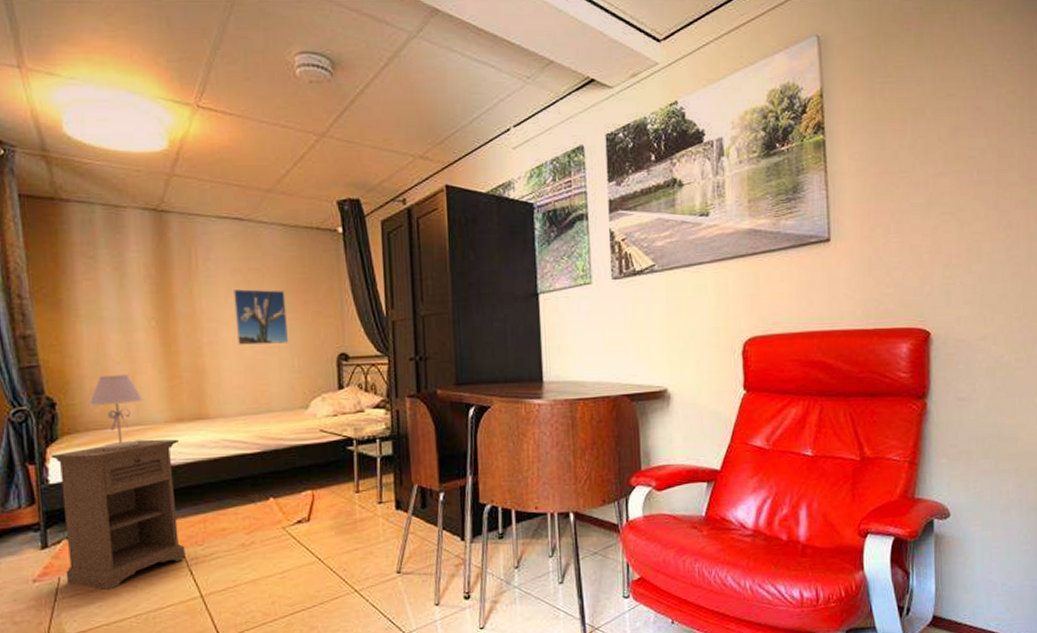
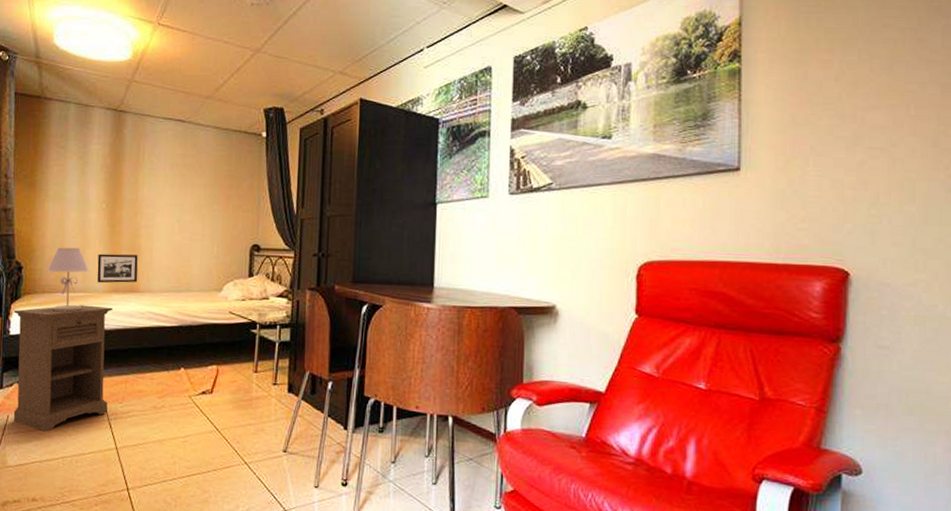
picture frame: none [152,377,206,413] -> present [97,253,138,283]
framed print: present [234,289,289,345] -> none [169,182,213,233]

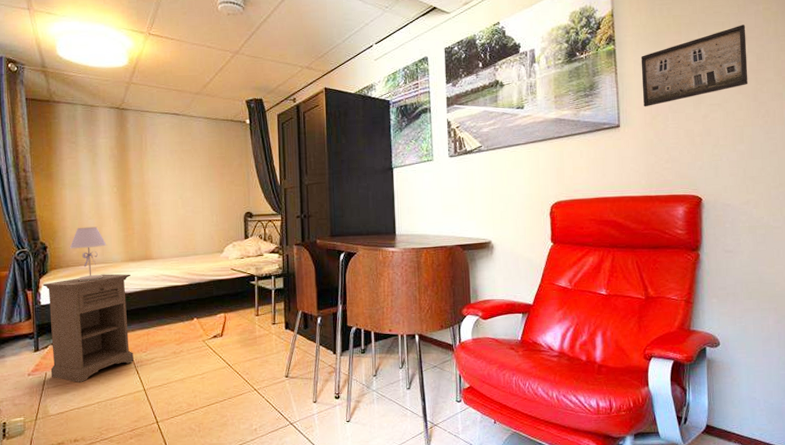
picture frame: present [97,253,138,283] -> none [113,228,151,255]
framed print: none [774,43,928,147] -> present [641,24,748,107]

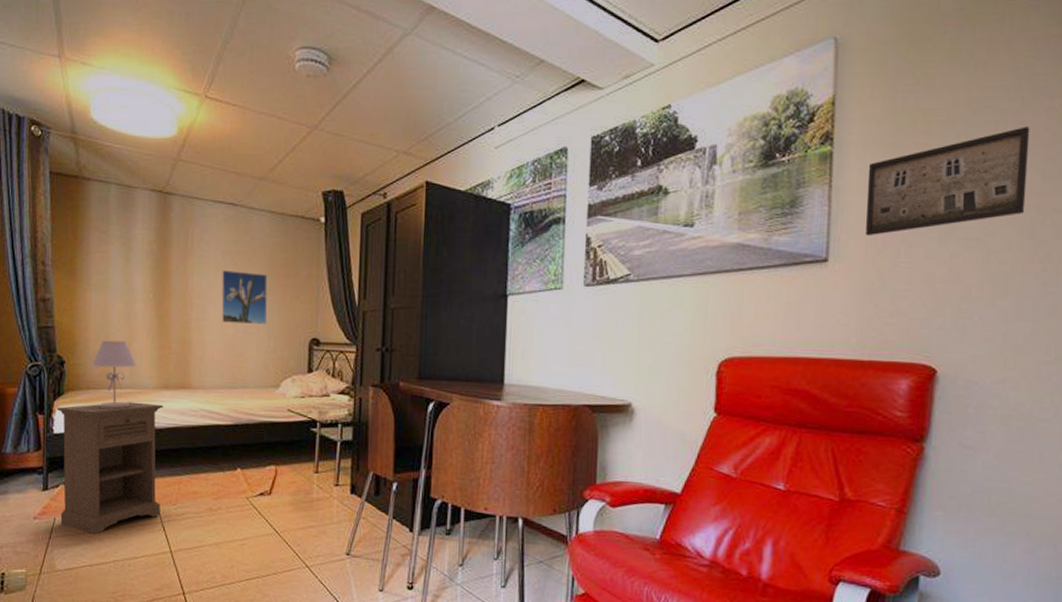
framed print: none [171,165,210,206] -> present [221,270,268,326]

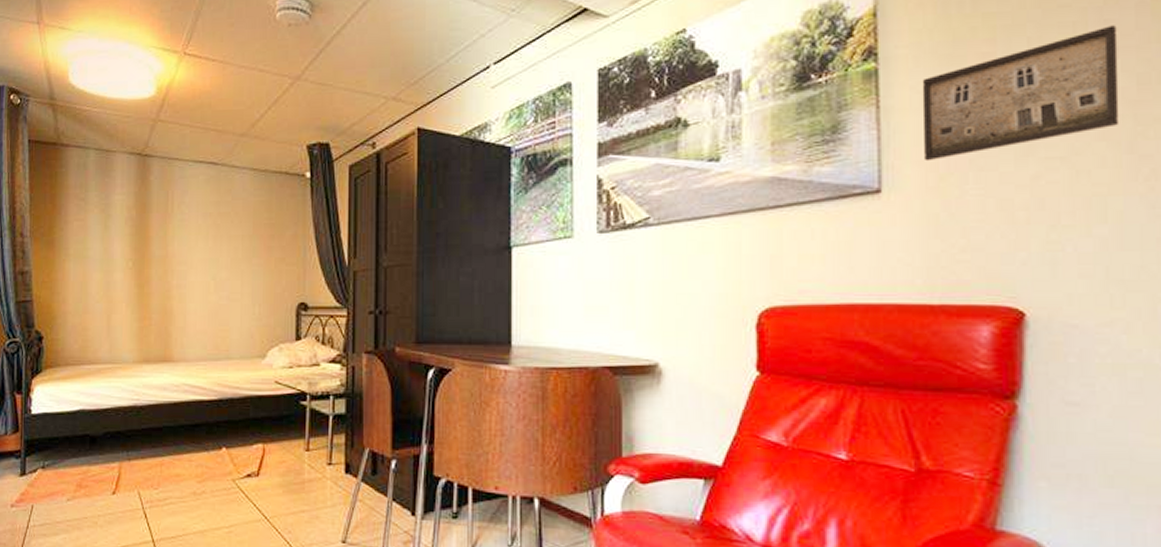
nightstand: present [57,402,163,534] -> none [35,378,144,522]
table lamp: present [91,340,136,409] -> none [70,313,116,386]
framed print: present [221,270,268,326] -> none [203,233,252,291]

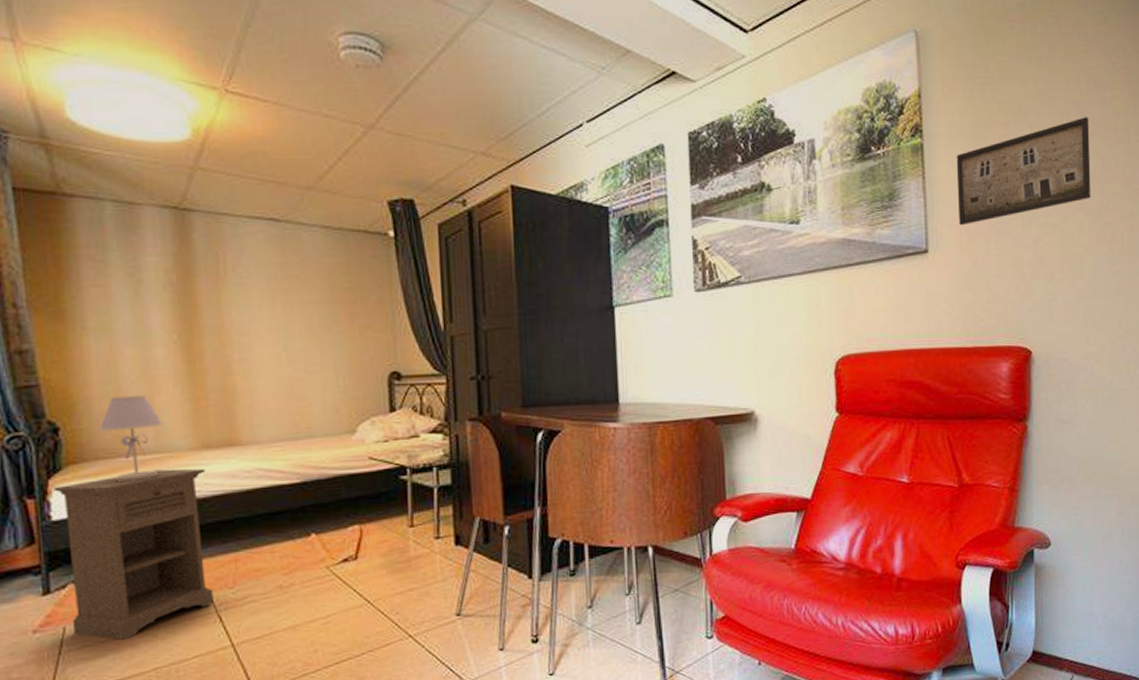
nightstand: none [35,378,144,522] -> present [53,468,214,640]
table lamp: none [70,313,116,386] -> present [98,395,163,482]

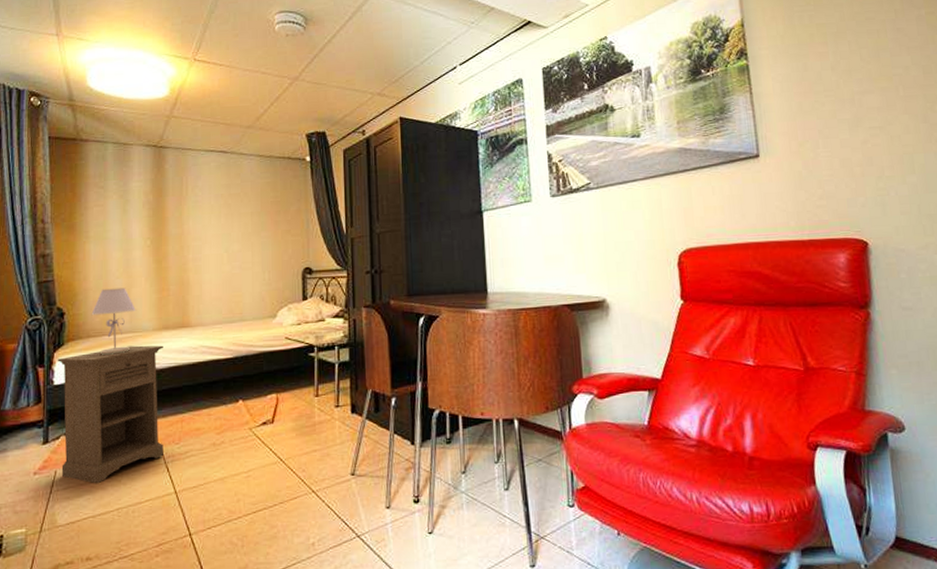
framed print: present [956,117,1091,226] -> none [780,32,915,133]

